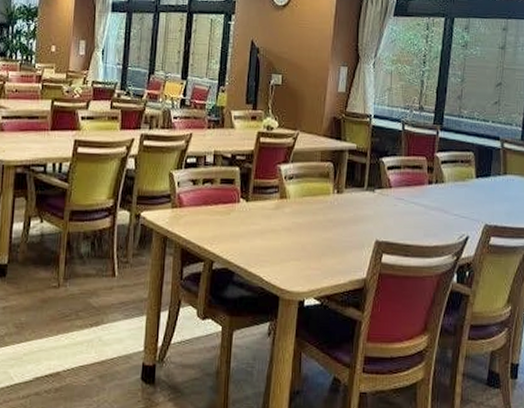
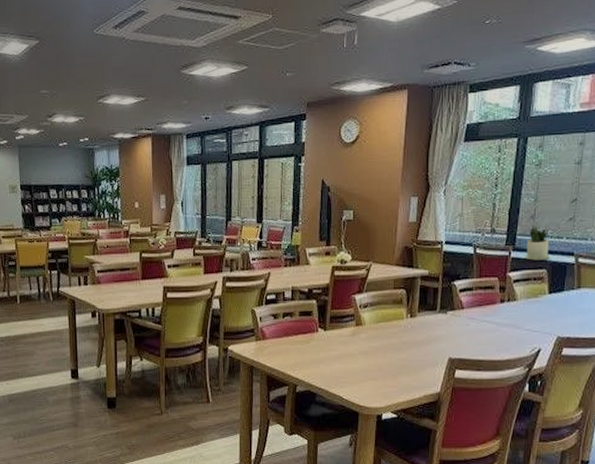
planter: none [452,107,477,143] -> present [524,226,550,261]

